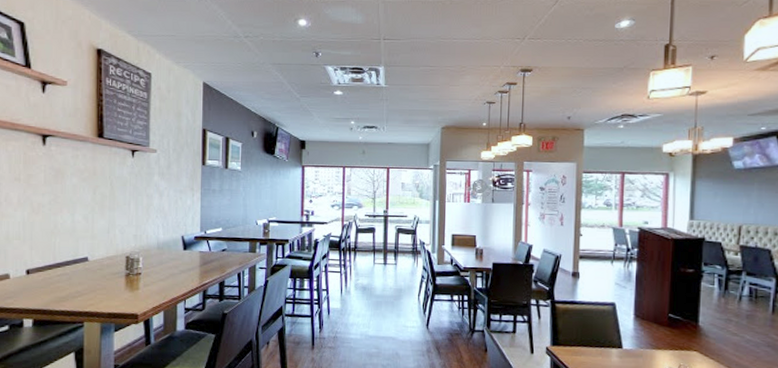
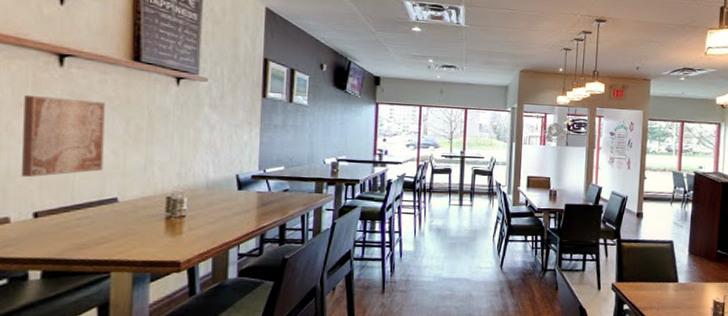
wall art: none [17,171,77,240] -> present [22,96,105,178]

